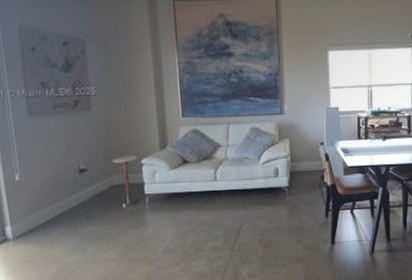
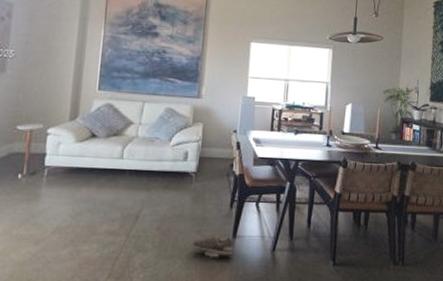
shoe: none [294,243,333,264] -> present [192,235,233,258]

